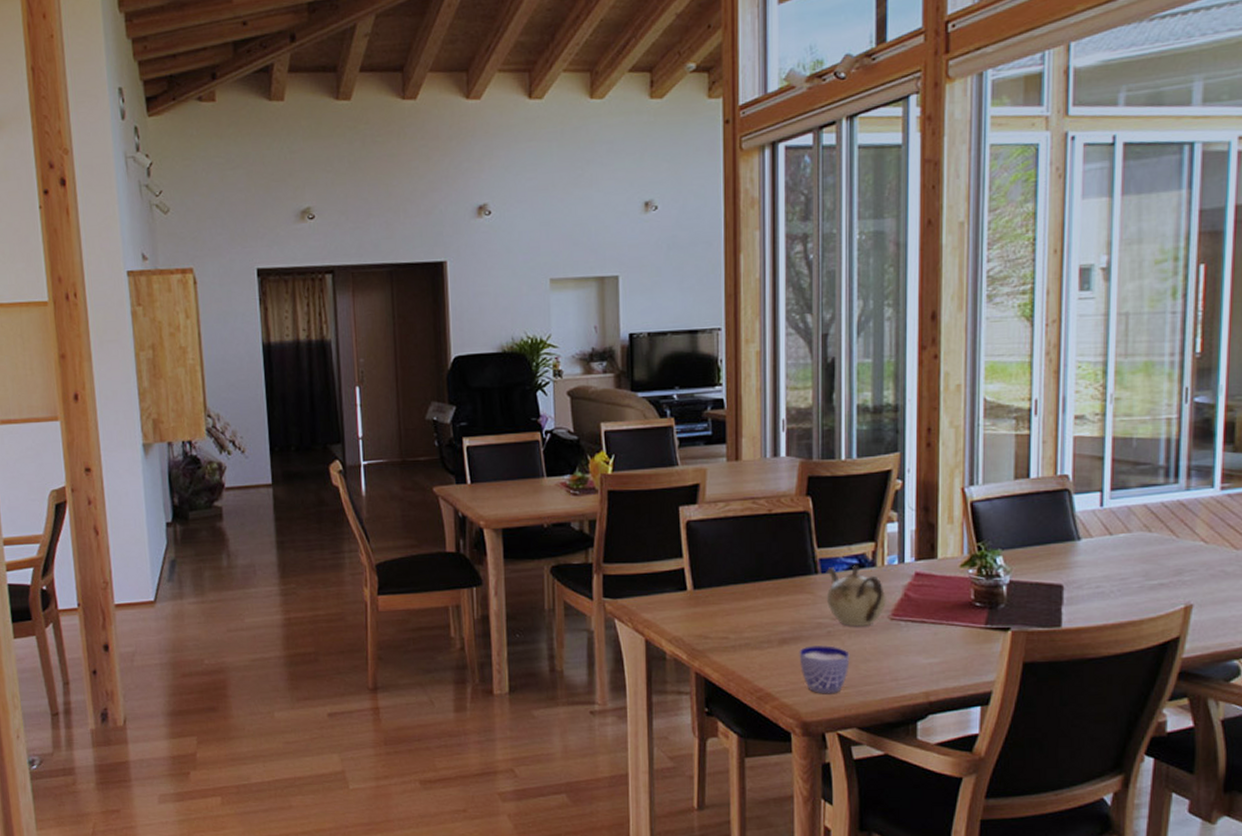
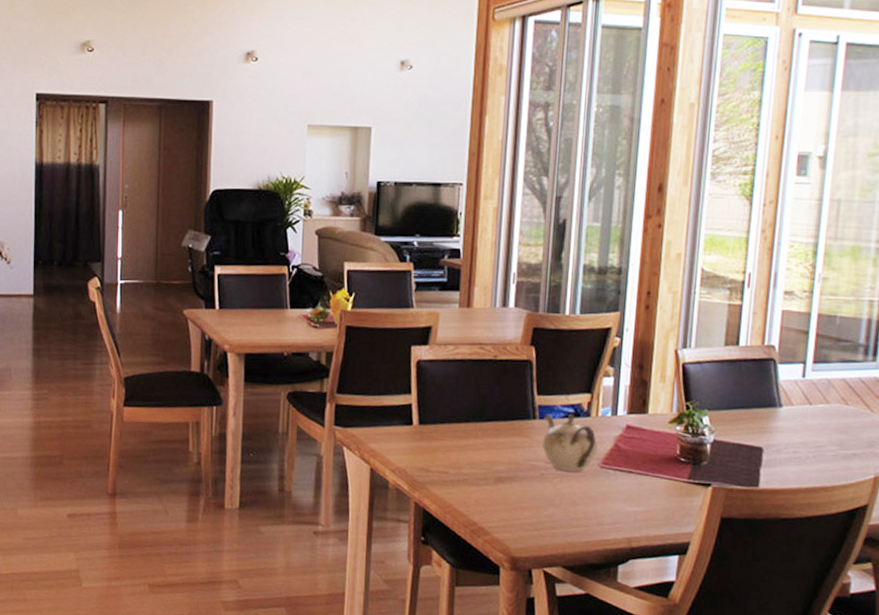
cup: present [799,645,850,694] -> none [512,486,560,533]

